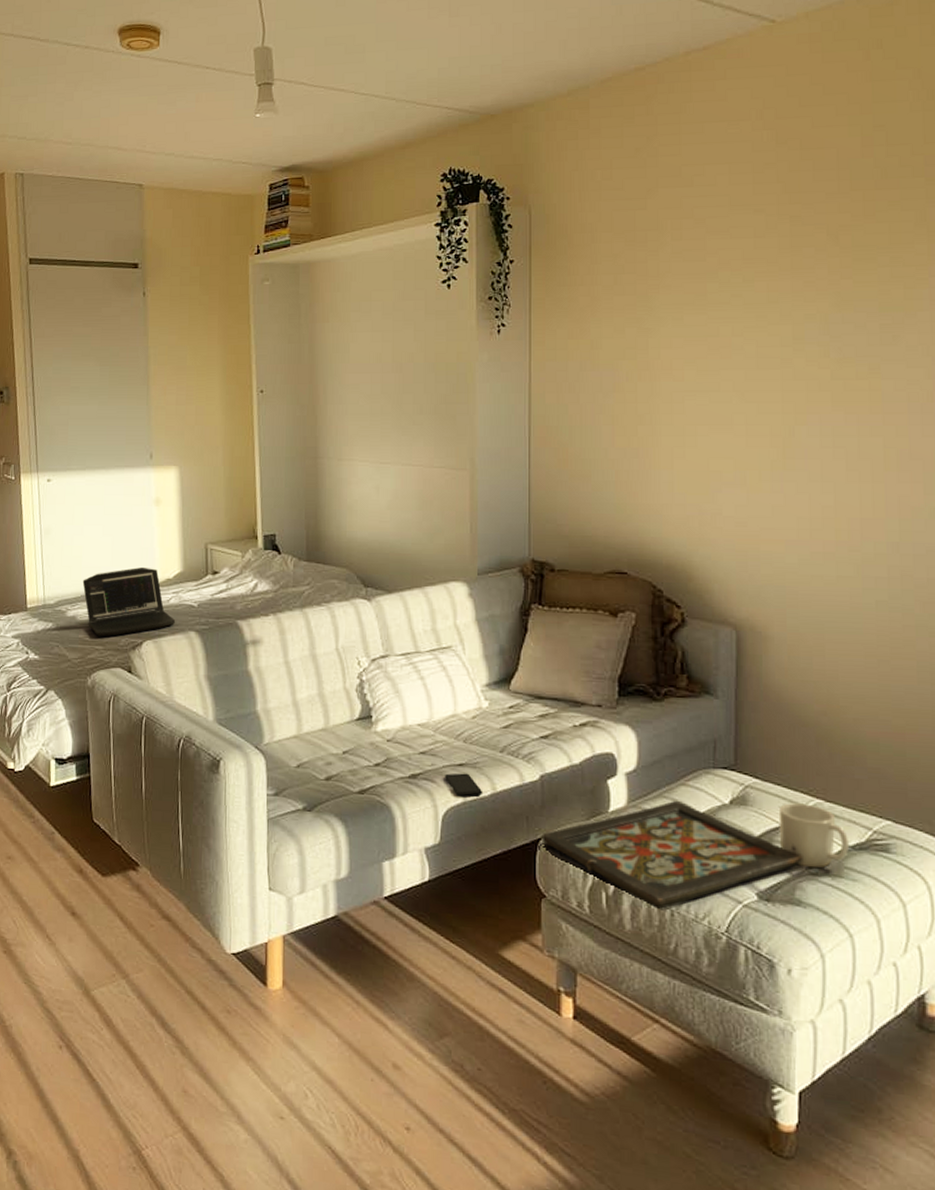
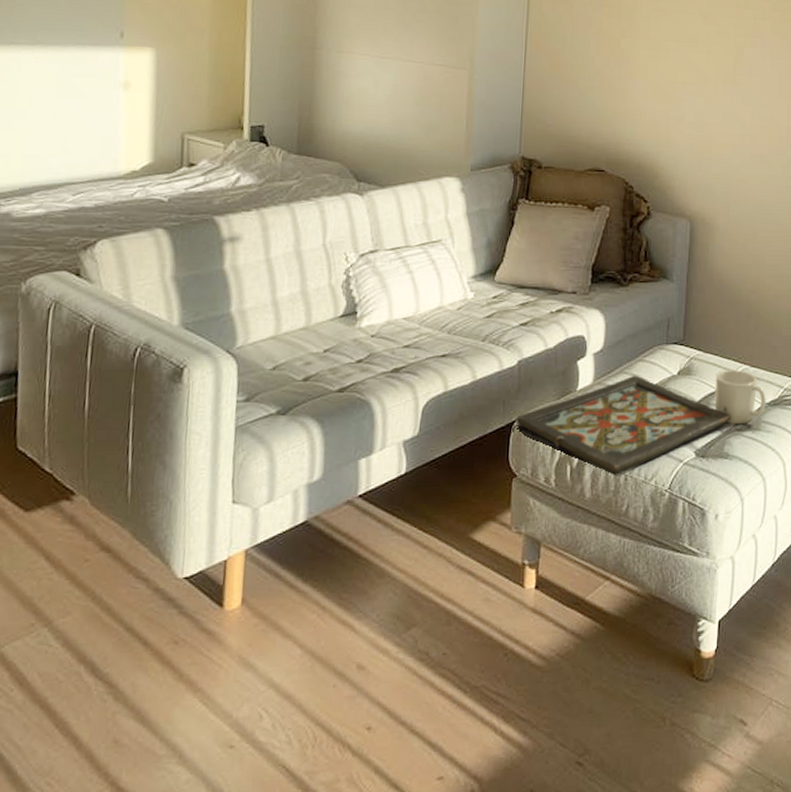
laptop: present [82,567,176,637] -> none [22,158,140,237]
mobile phone: present [445,773,483,796] -> none [427,364,464,386]

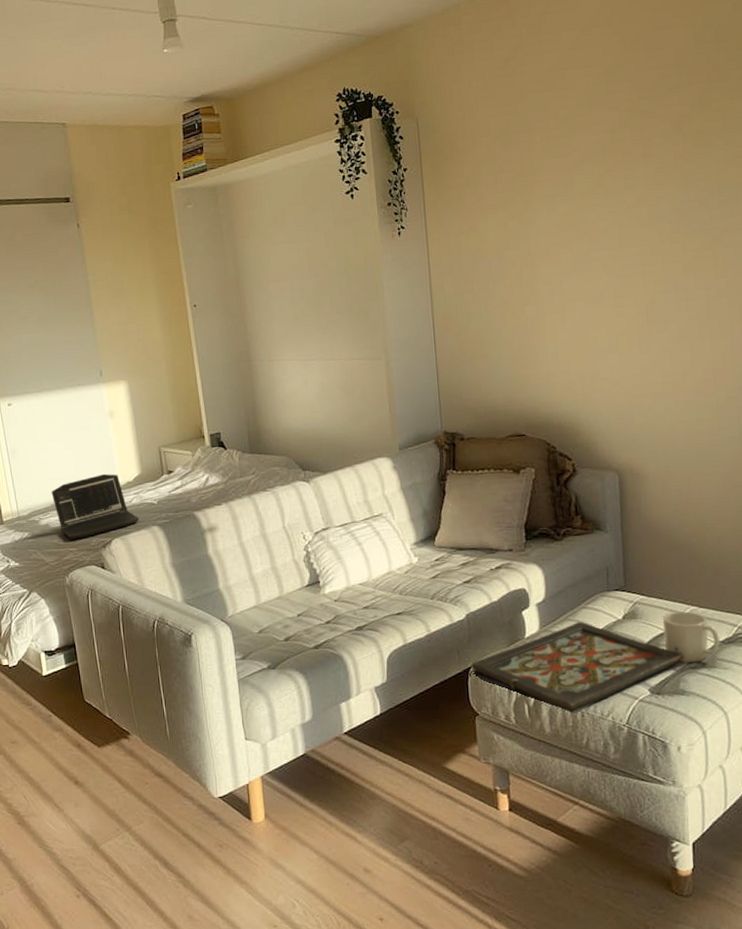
laptop: none [22,158,140,237] -> present [51,474,140,540]

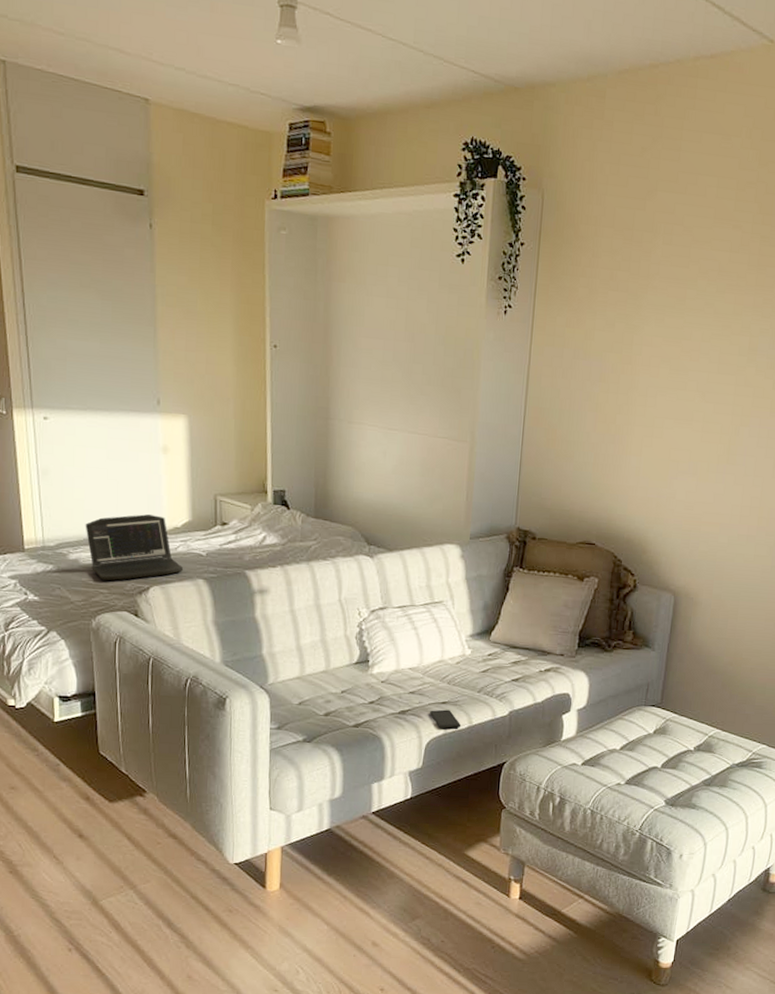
mobile phone: none [386,620,420,640] -> present [430,709,462,729]
decorative tray: present [471,621,684,712] -> none [506,731,702,814]
mug: present [662,611,720,663] -> none [686,732,735,781]

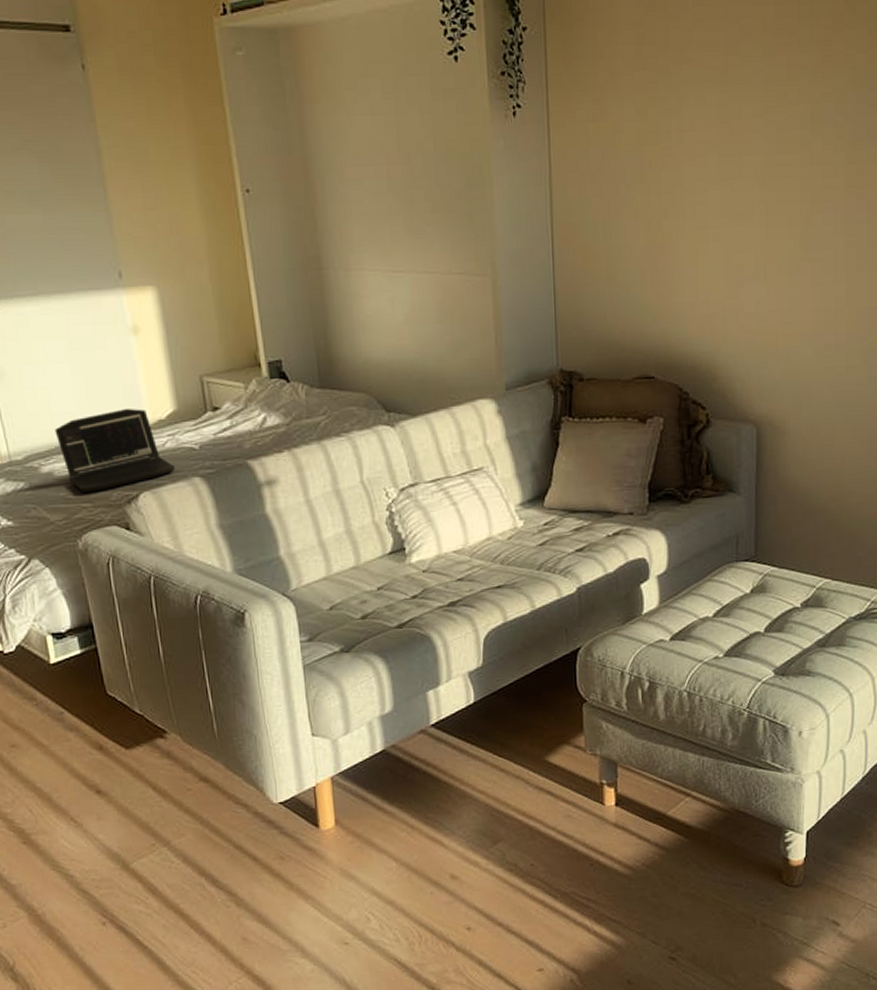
mobile phone: present [430,709,462,729] -> none [484,594,523,617]

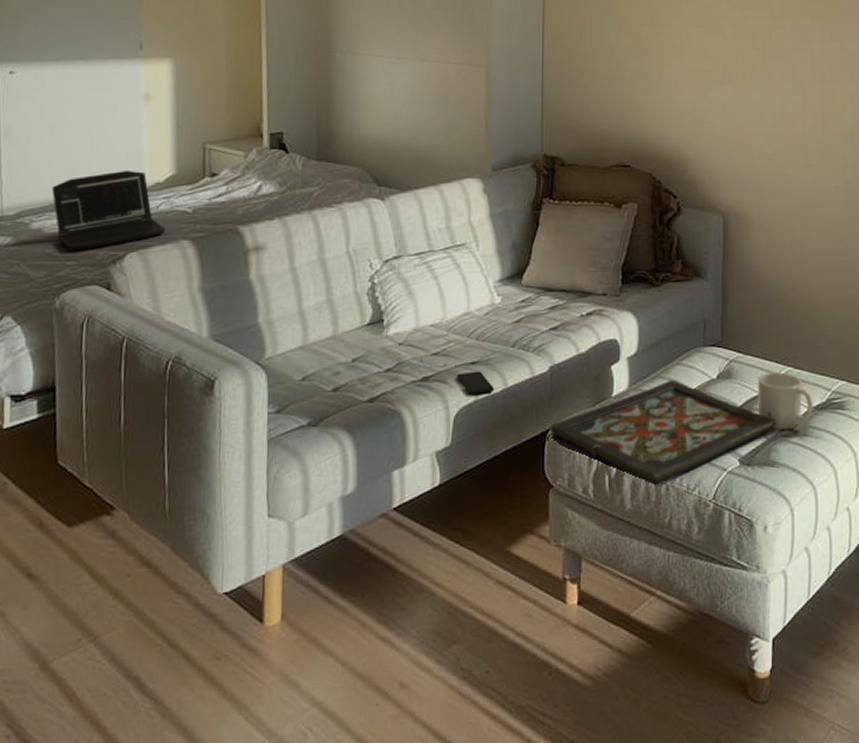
mobile phone: none [484,594,523,617] -> present [457,371,495,394]
decorative tray: none [580,595,813,697] -> present [550,379,777,485]
mug: none [792,584,851,641] -> present [757,372,813,431]

